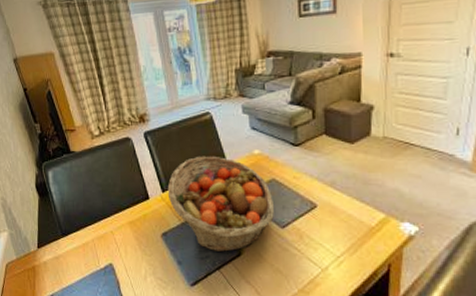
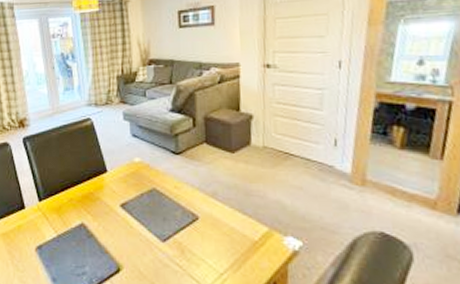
fruit basket: present [167,156,274,252] -> none [44,163,155,268]

